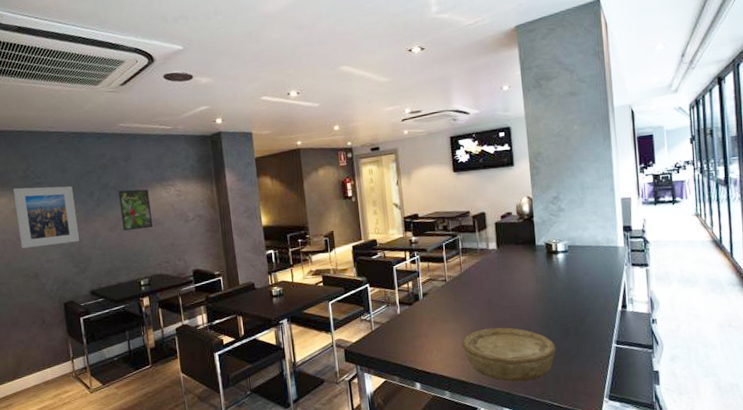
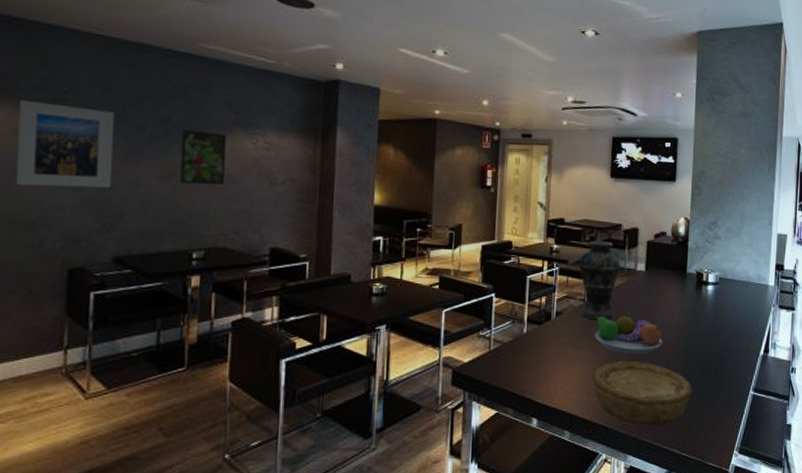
vase: none [436,228,474,296] -> present [578,241,621,319]
fruit bowl: none [457,286,522,323] -> present [594,312,663,354]

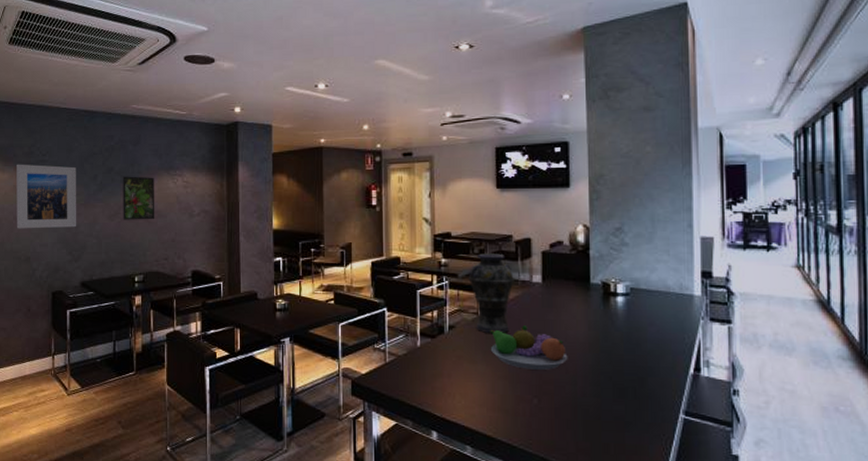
bowl: present [592,362,692,426] -> none [492,377,607,447]

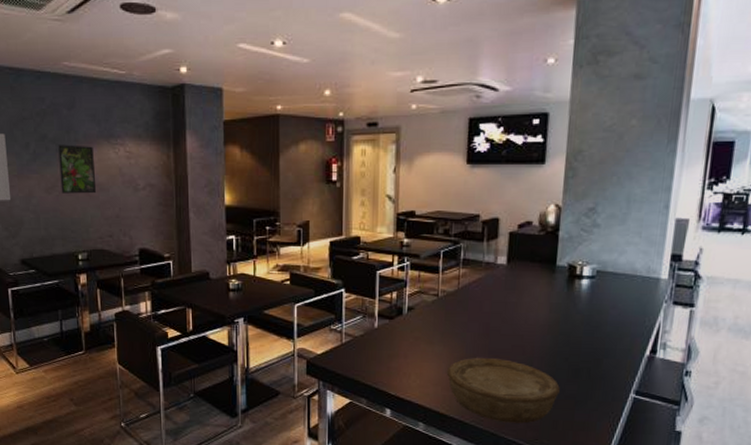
vase: present [468,253,514,333] -> none [431,233,478,315]
fruit bowl: present [490,325,568,370] -> none [449,307,527,351]
bowl: none [492,377,607,447] -> present [447,358,560,424]

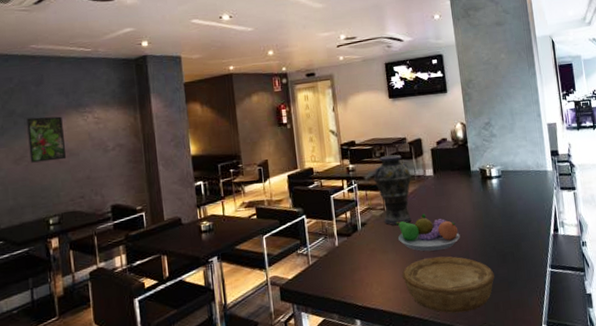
vase: none [431,233,478,315] -> present [373,154,412,225]
fruit bowl: none [449,307,527,351] -> present [395,214,460,252]

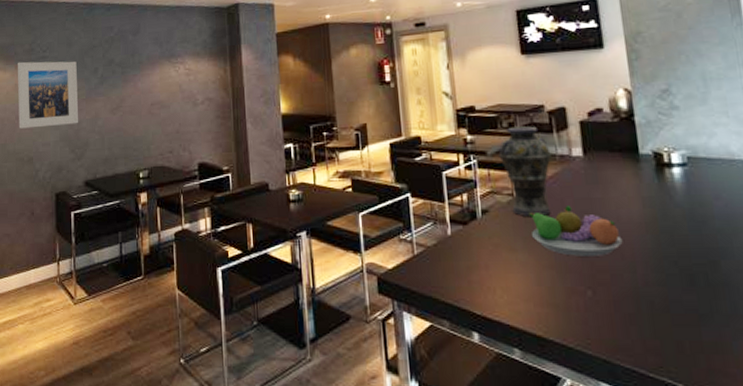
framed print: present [26,116,67,163] -> none [124,66,158,113]
bowl: present [402,256,495,313] -> none [537,266,677,346]

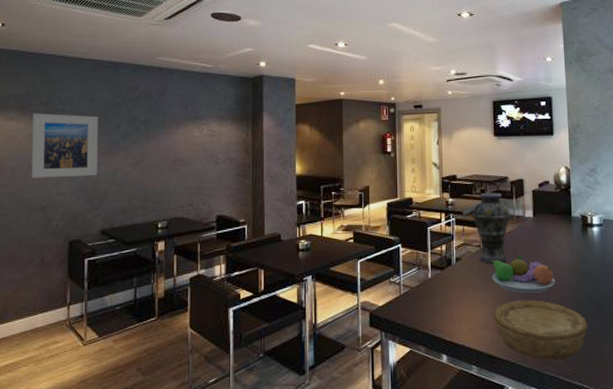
bowl: none [537,266,677,346] -> present [493,300,588,360]

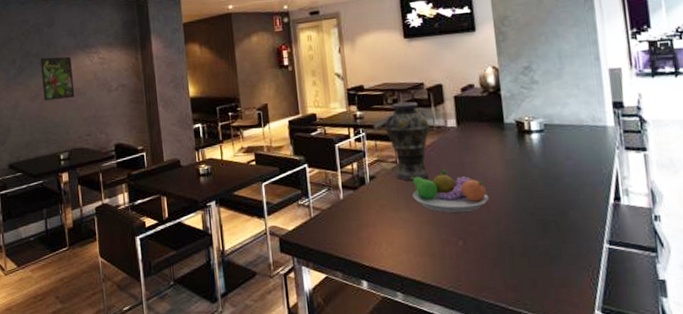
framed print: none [146,125,180,168] -> present [40,56,75,101]
bowl: present [493,300,588,360] -> none [417,219,532,285]

